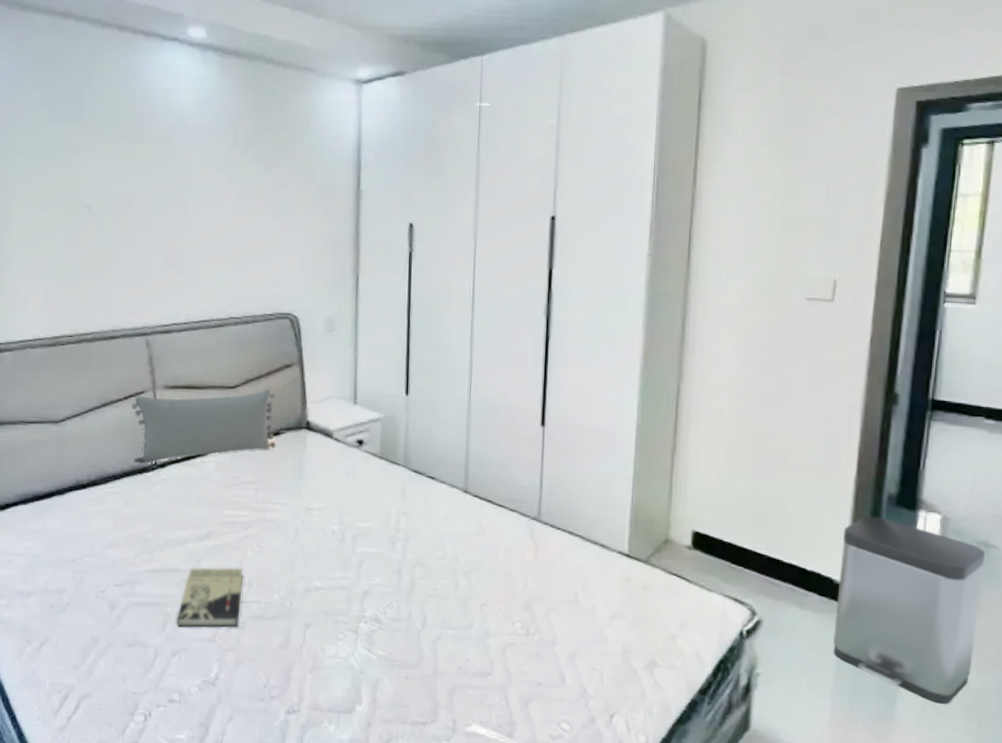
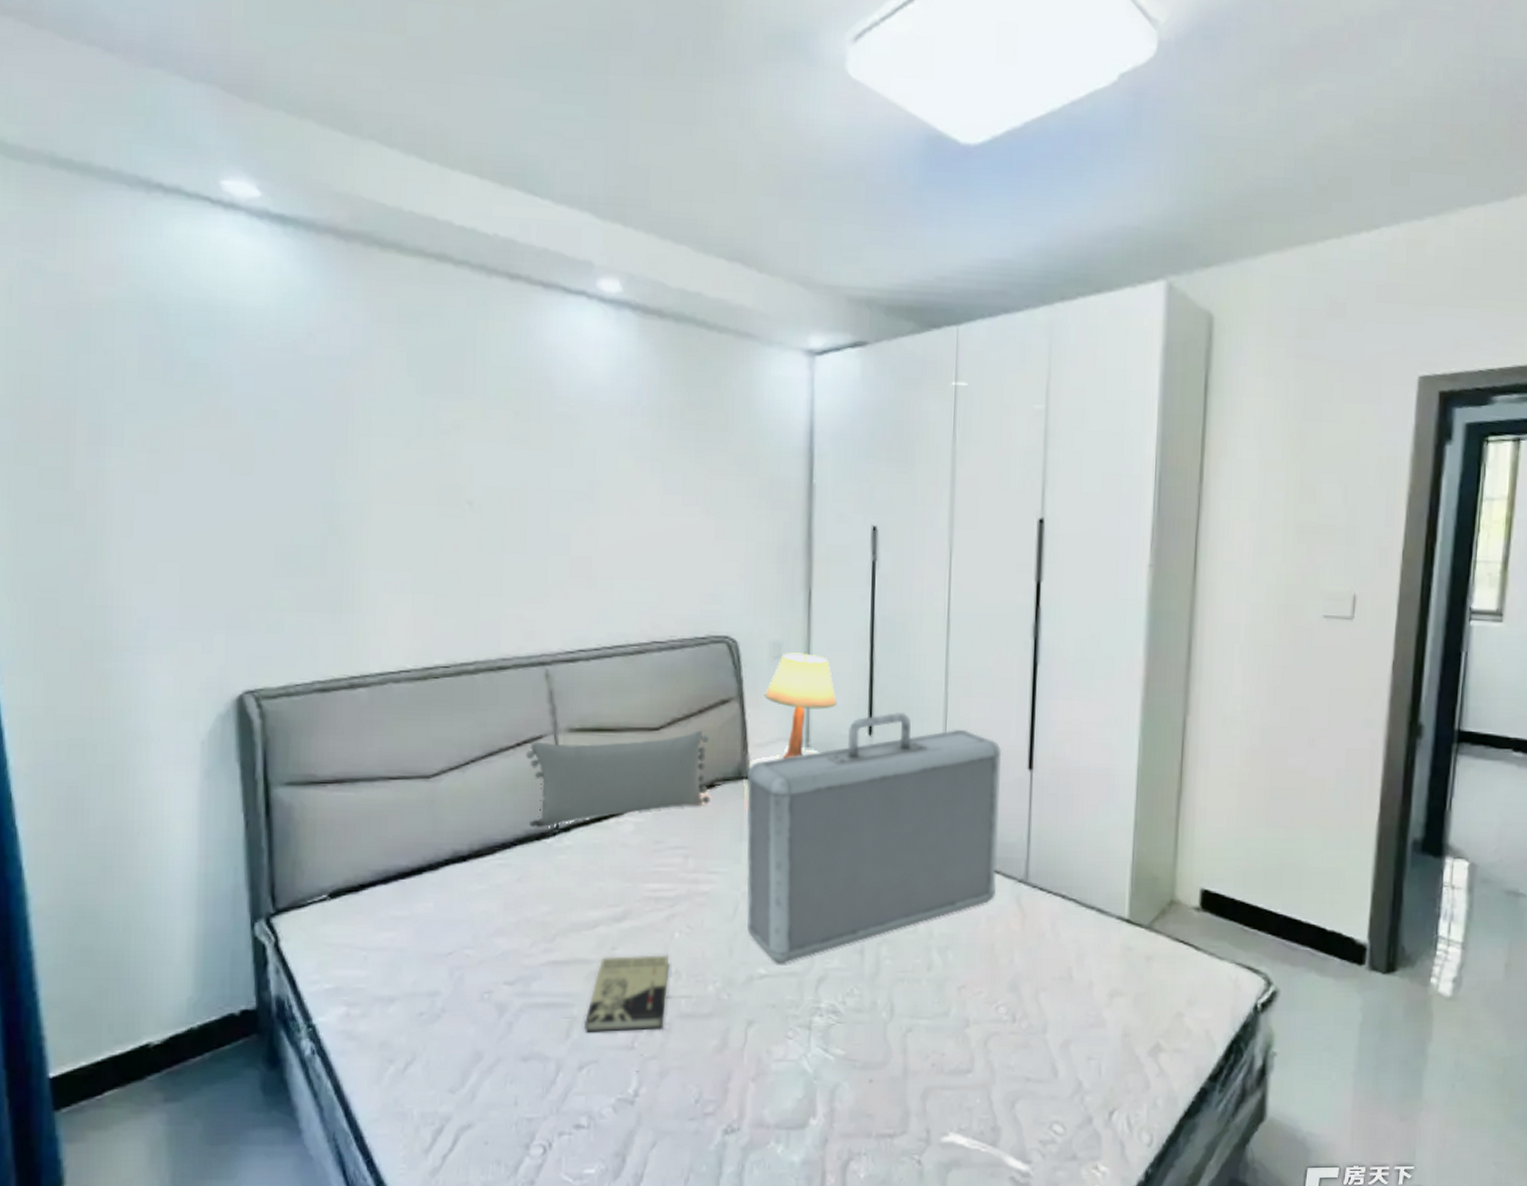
briefcase: none [305,376,518,579] -> present [746,711,1002,963]
table lamp: none [320,326,379,413] -> present [764,652,837,759]
pedal bin: present [833,516,985,704] -> none [1355,865,1514,1077]

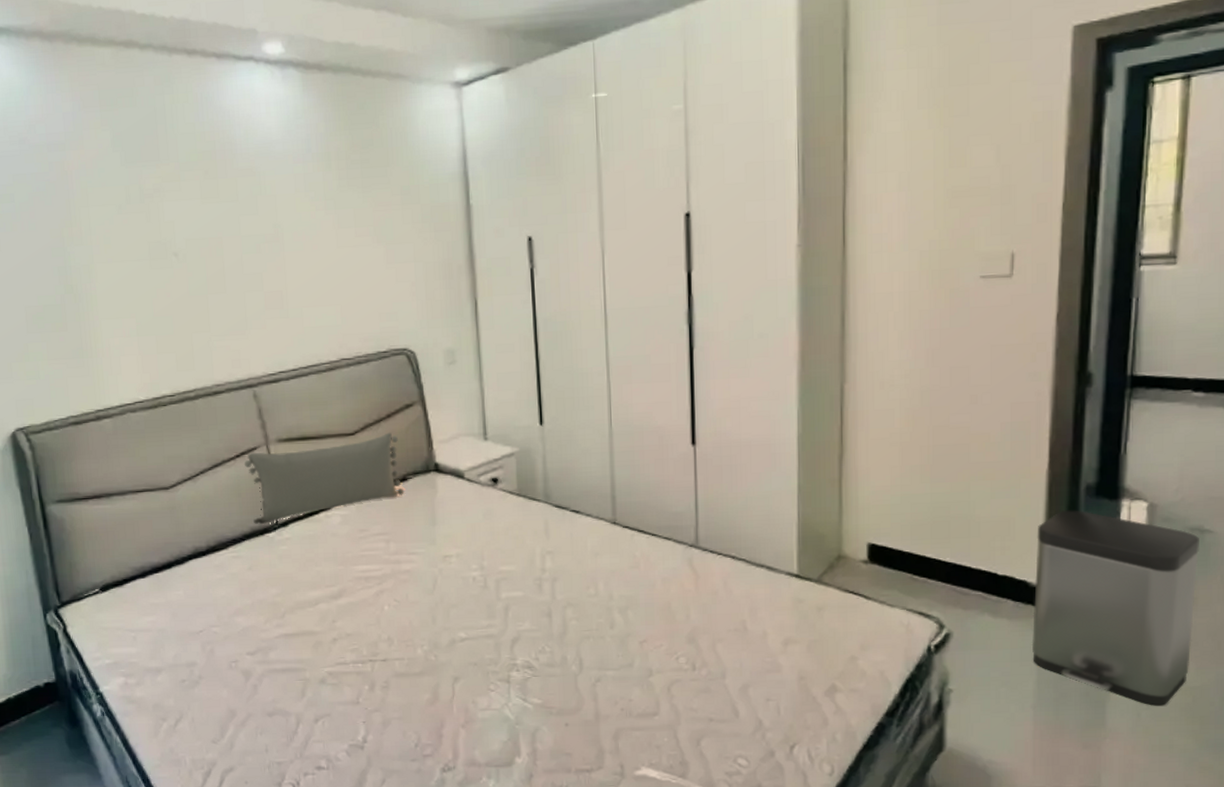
book: present [583,955,670,1032] -> none [315,625,383,691]
briefcase: present [746,711,1002,963] -> none [433,402,668,628]
table lamp: present [764,652,837,759] -> none [443,356,509,452]
pedal bin: none [1355,865,1514,1077] -> present [1031,510,1199,706]

